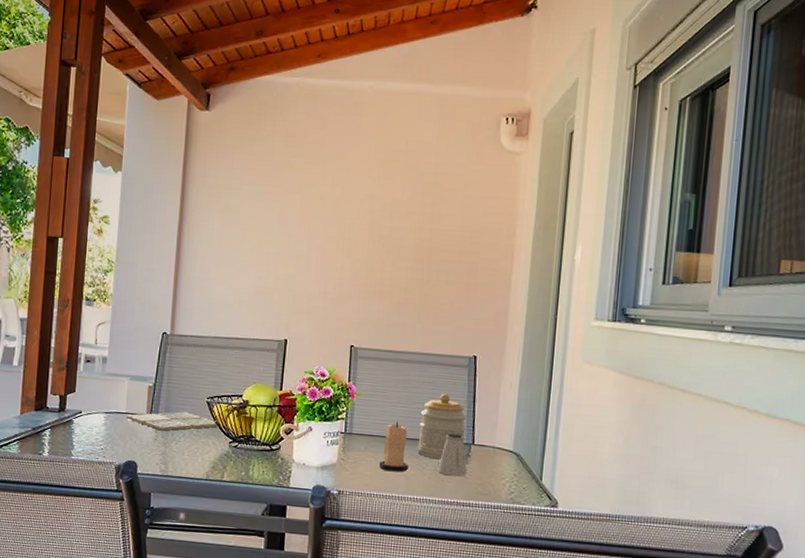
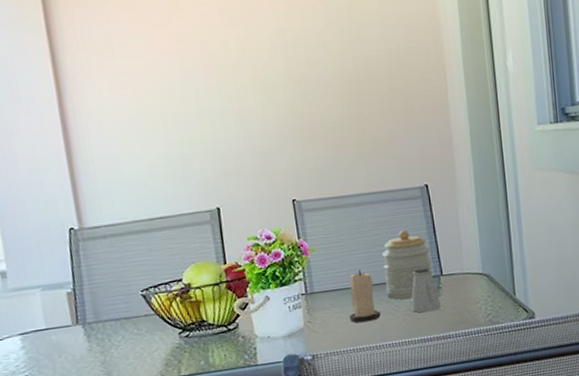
drink coaster: present [126,411,219,431] -> none [48,311,163,339]

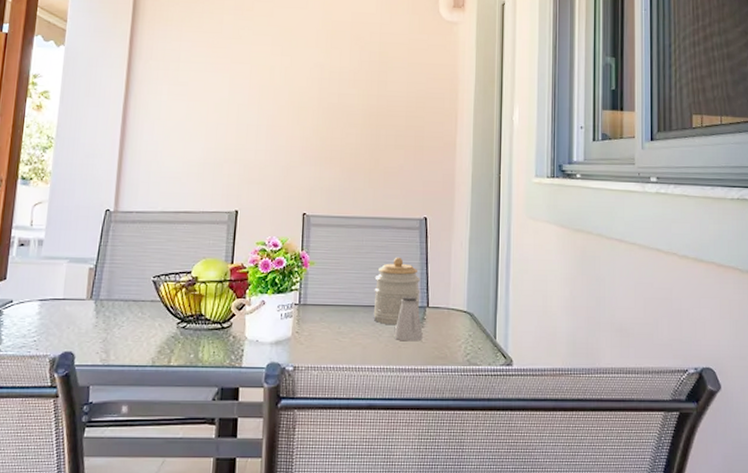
candle: present [349,270,381,323] -> none [335,289,365,342]

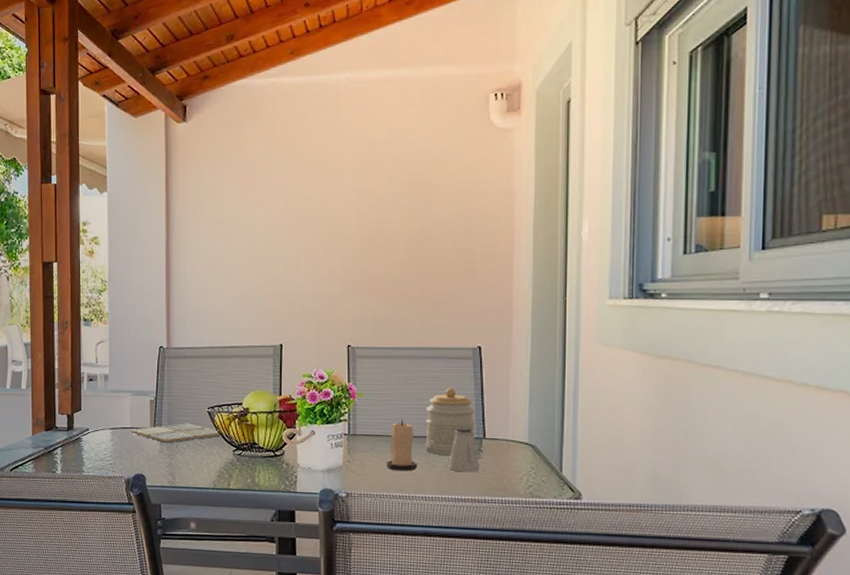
drink coaster: none [64,293,166,316] -> present [132,423,222,443]
candle: none [335,289,365,342] -> present [387,420,417,471]

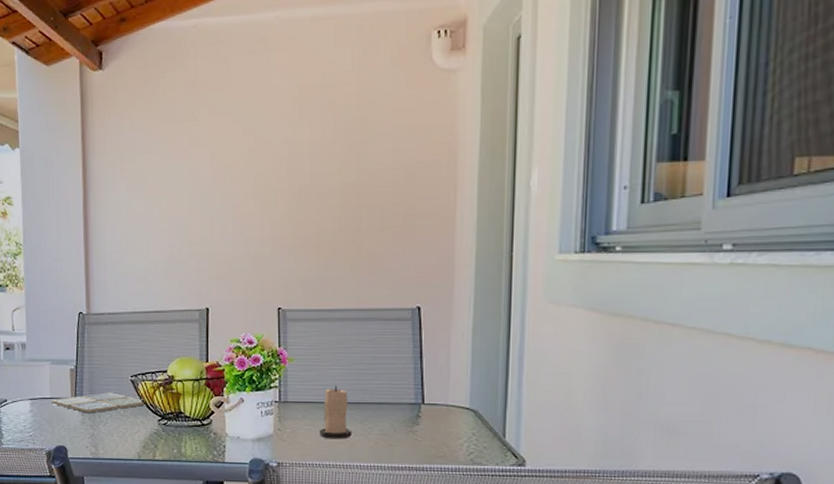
jar: present [425,387,476,456] -> none [360,351,414,423]
saltshaker: present [448,427,480,473] -> none [384,392,418,440]

